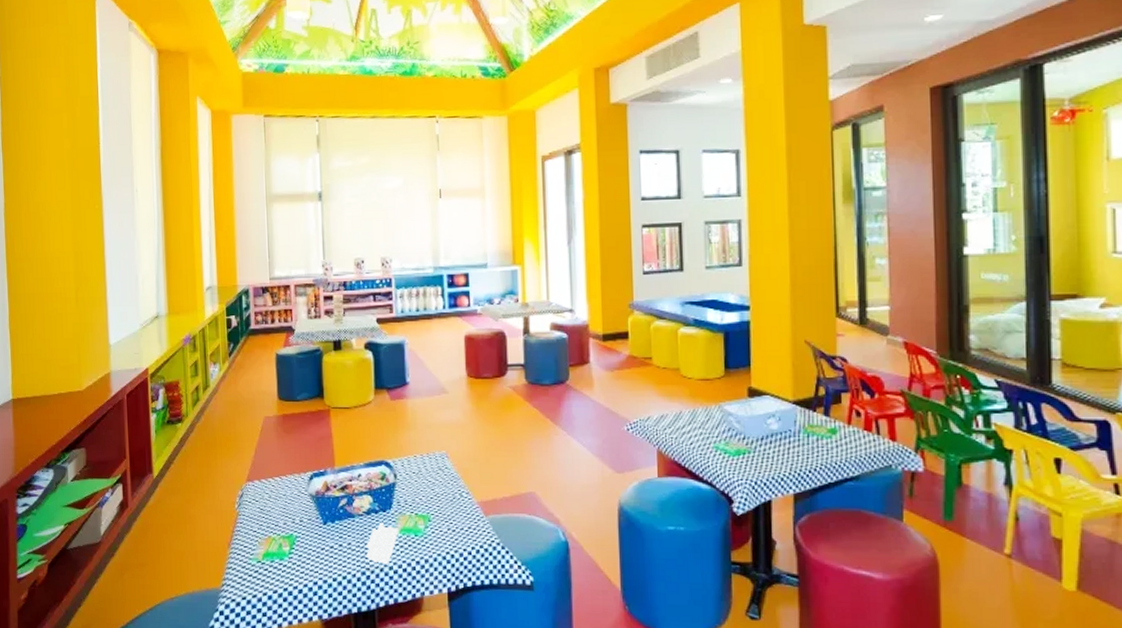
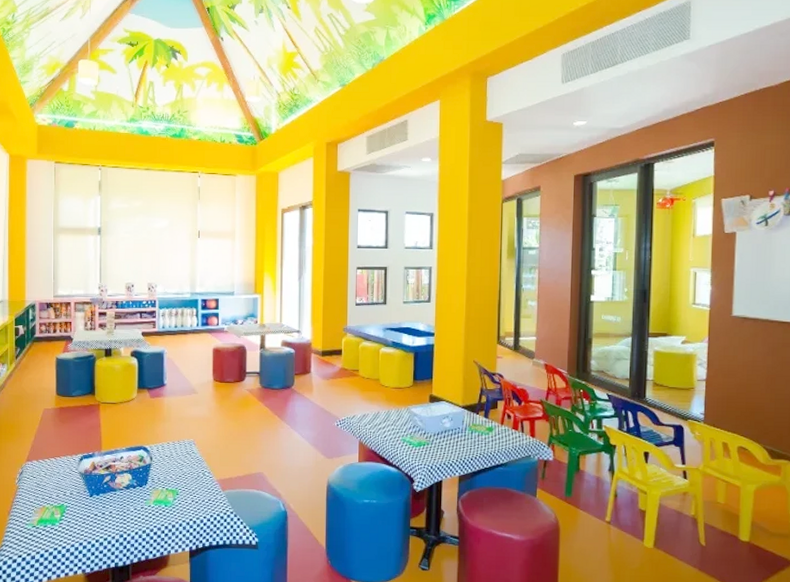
paper sheet: present [366,522,398,565] -> none [125,495,152,529]

